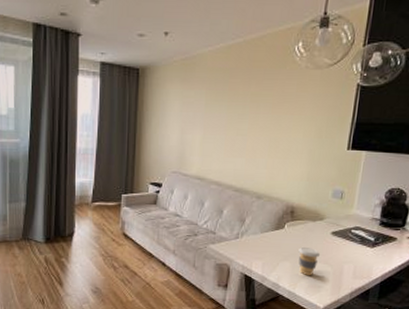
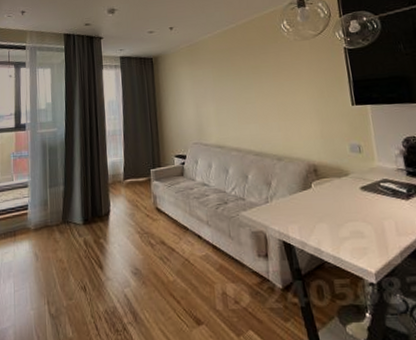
coffee cup: present [298,246,321,276] -> none [332,205,356,237]

